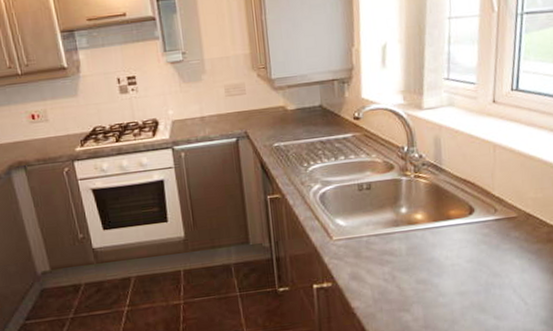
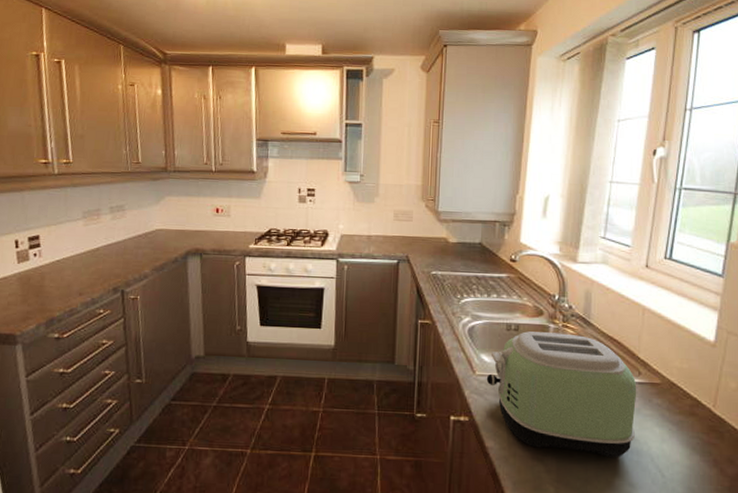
toaster: none [344,183,496,300] -> present [486,331,637,458]

